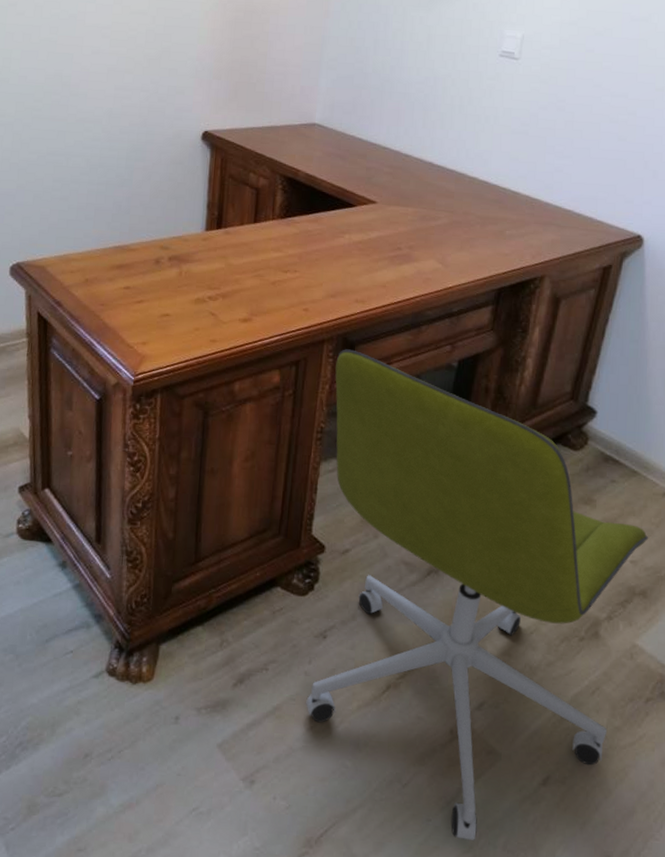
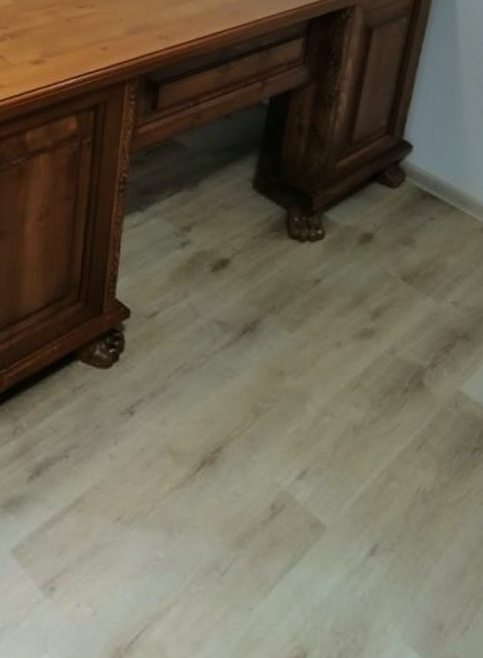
office chair: present [306,349,649,840] -> none [112,90,470,627]

